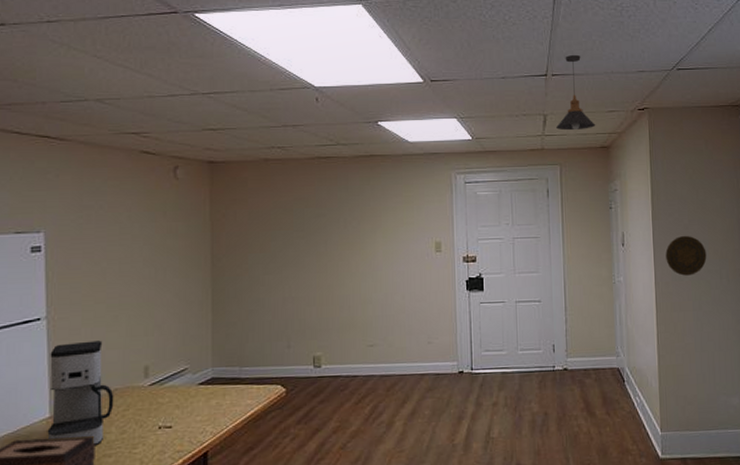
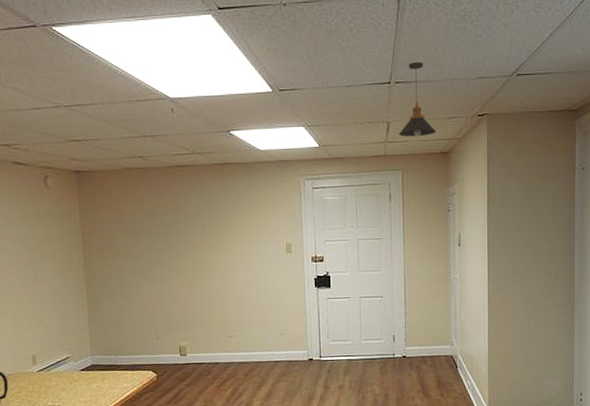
decorative plate: present [665,235,707,276] -> none [499,235,537,273]

